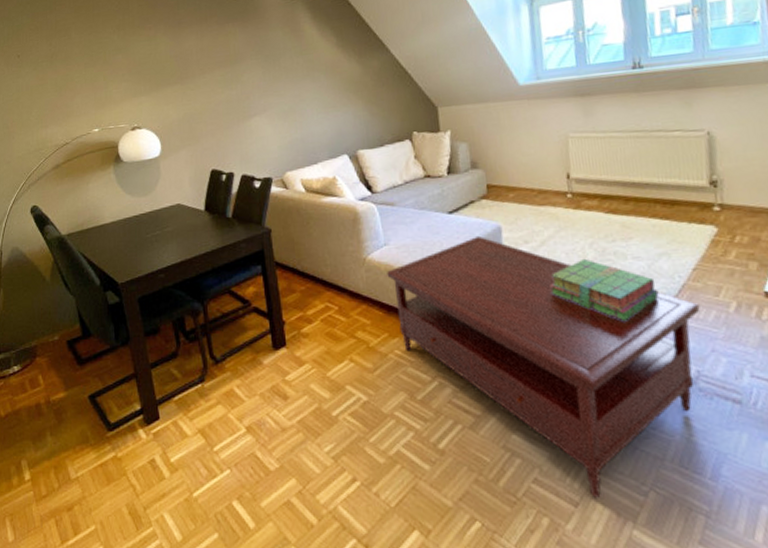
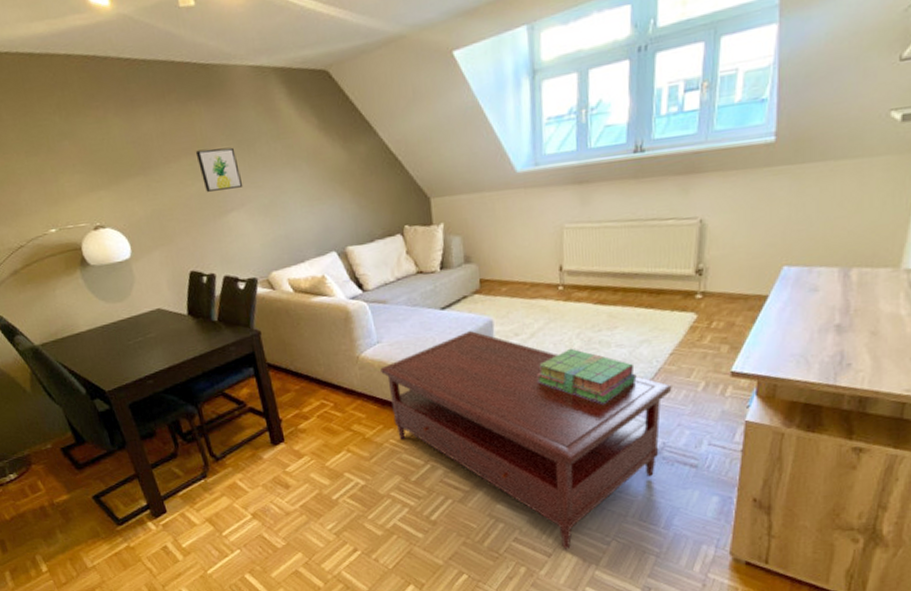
wall art: none [227,61,267,99] -> present [195,147,244,192]

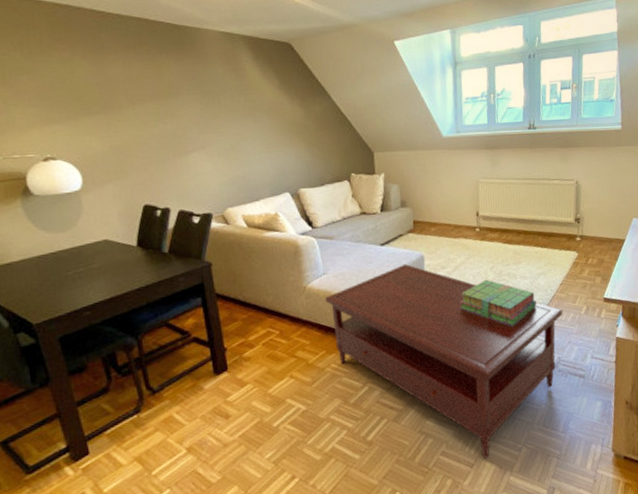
wall art: present [195,147,244,192] -> none [161,96,206,133]

